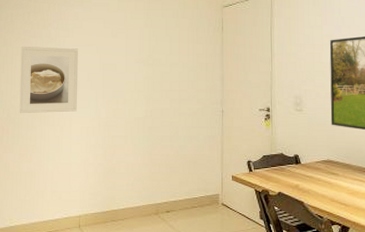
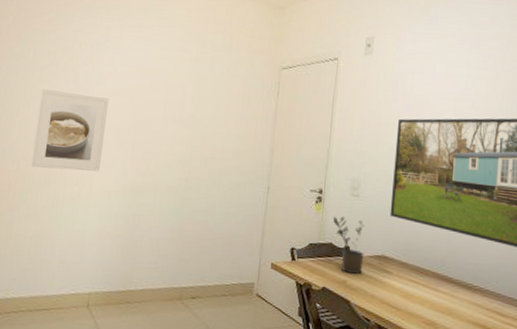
potted plant: none [282,130,312,179] -> present [333,216,365,275]

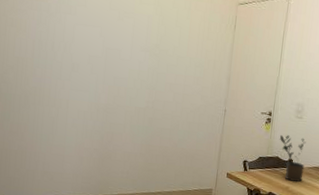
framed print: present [31,88,110,172] -> none [11,17,81,94]

